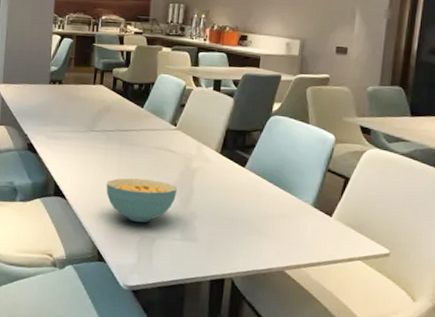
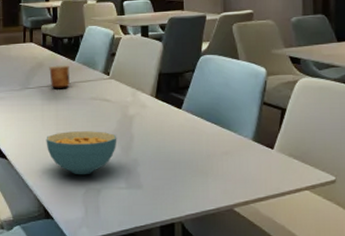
cup: none [116,110,137,134] -> present [49,65,70,88]

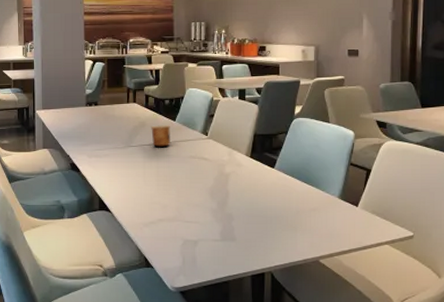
cereal bowl: present [46,131,117,175] -> none [147,187,214,228]

